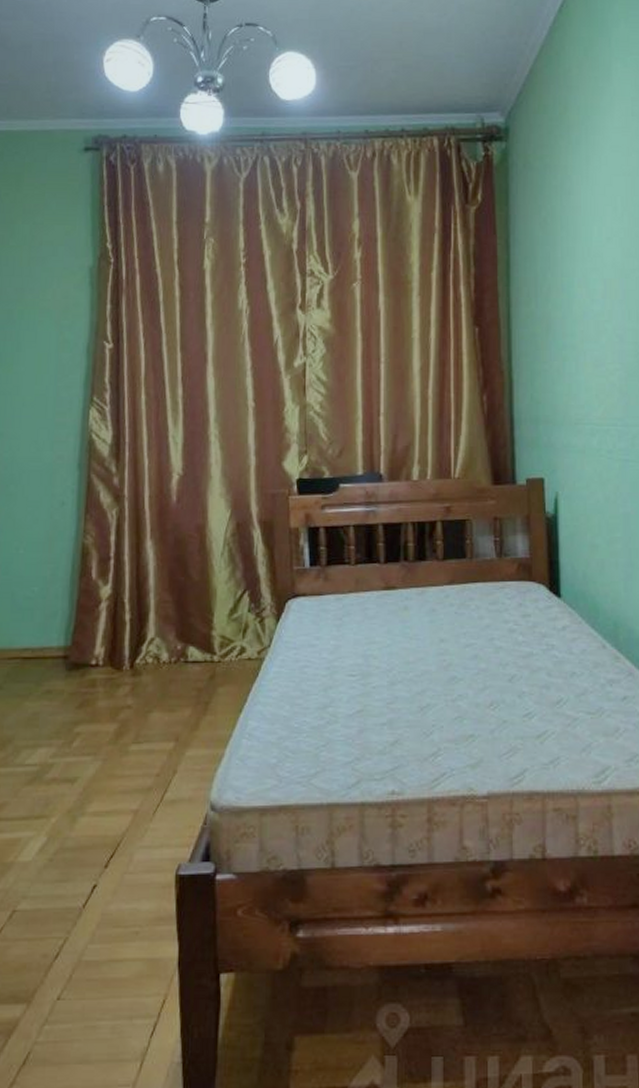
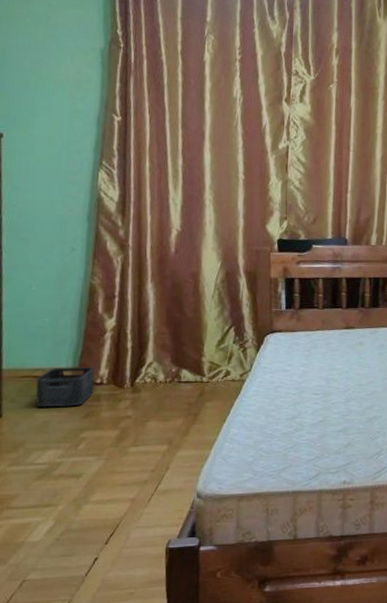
storage bin: none [24,646,89,696] -> present [36,367,94,408]

